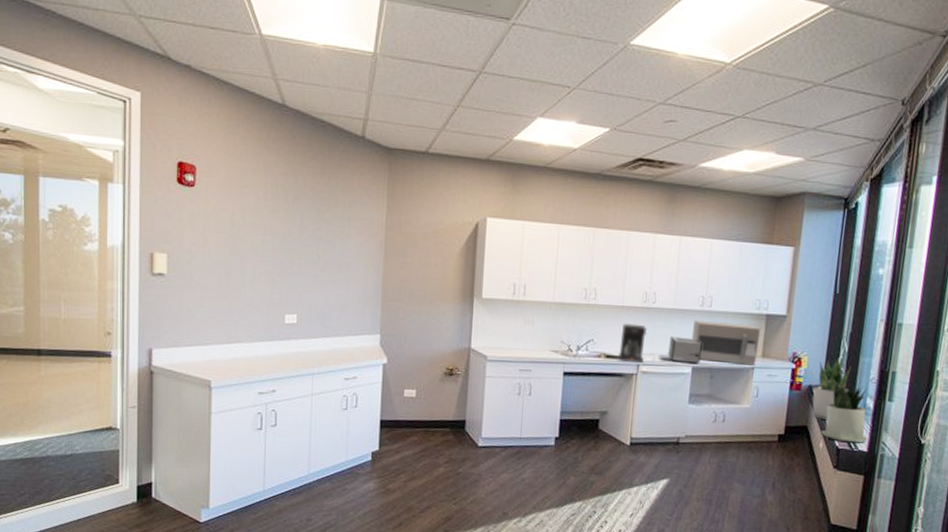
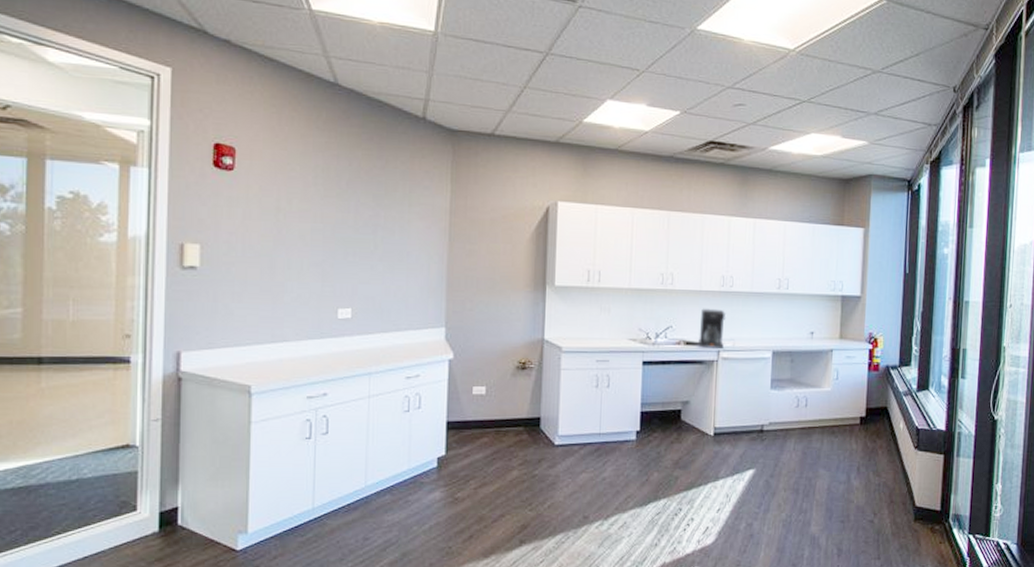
toaster: present [668,337,702,365] -> none [748,321,781,349]
microwave: present [691,319,760,366] -> none [770,302,836,348]
planter: present [812,359,852,421] -> none [890,338,925,401]
planter: present [821,381,868,443] -> none [901,360,945,422]

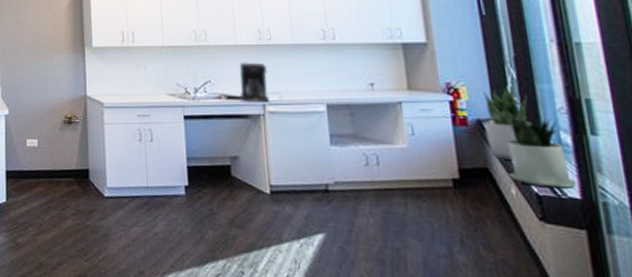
planter: none [890,338,925,401] -> present [482,87,531,161]
planter: none [901,360,945,422] -> present [507,113,577,188]

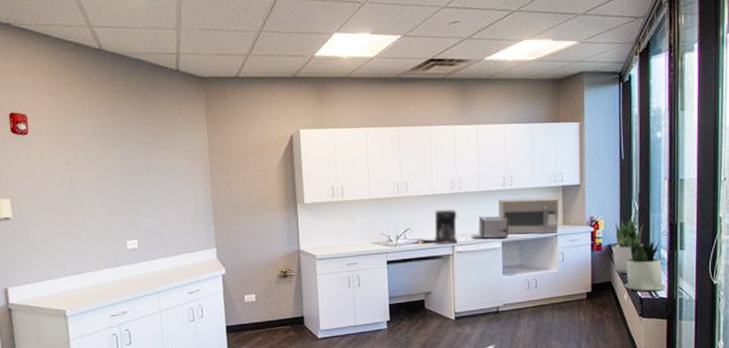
toaster: none [294,73,335,102] -> present [478,215,509,239]
microwave: none [318,54,403,100] -> present [497,197,558,235]

